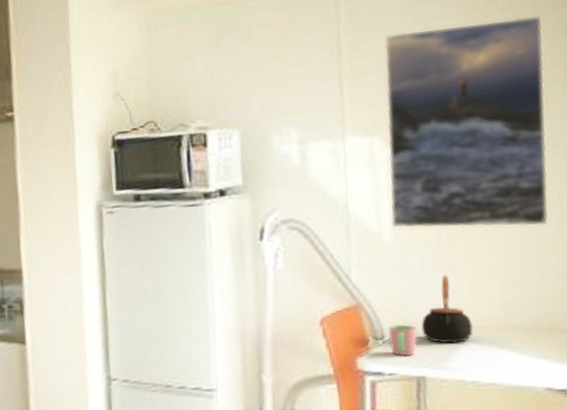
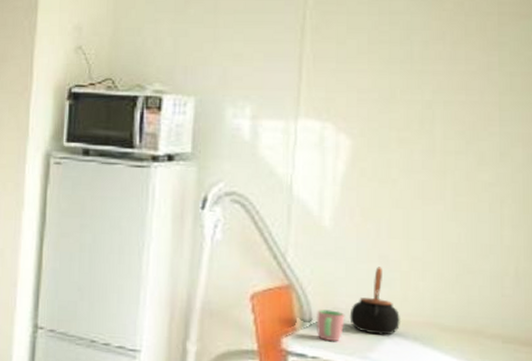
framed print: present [384,16,550,228] -> none [332,23,506,231]

